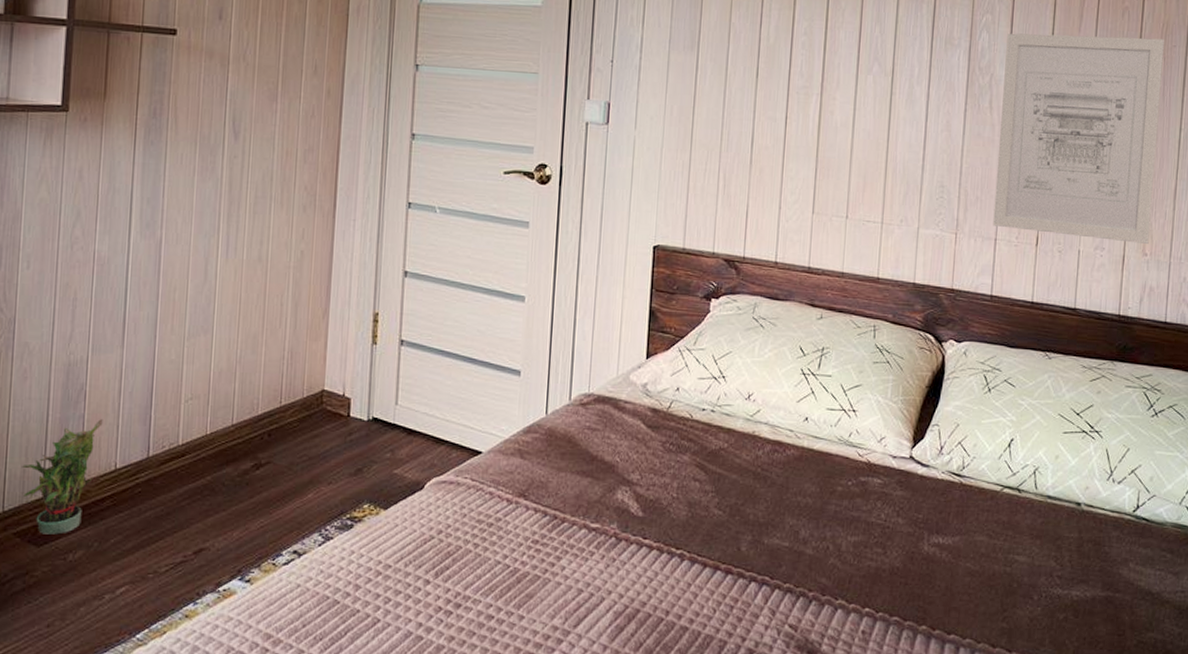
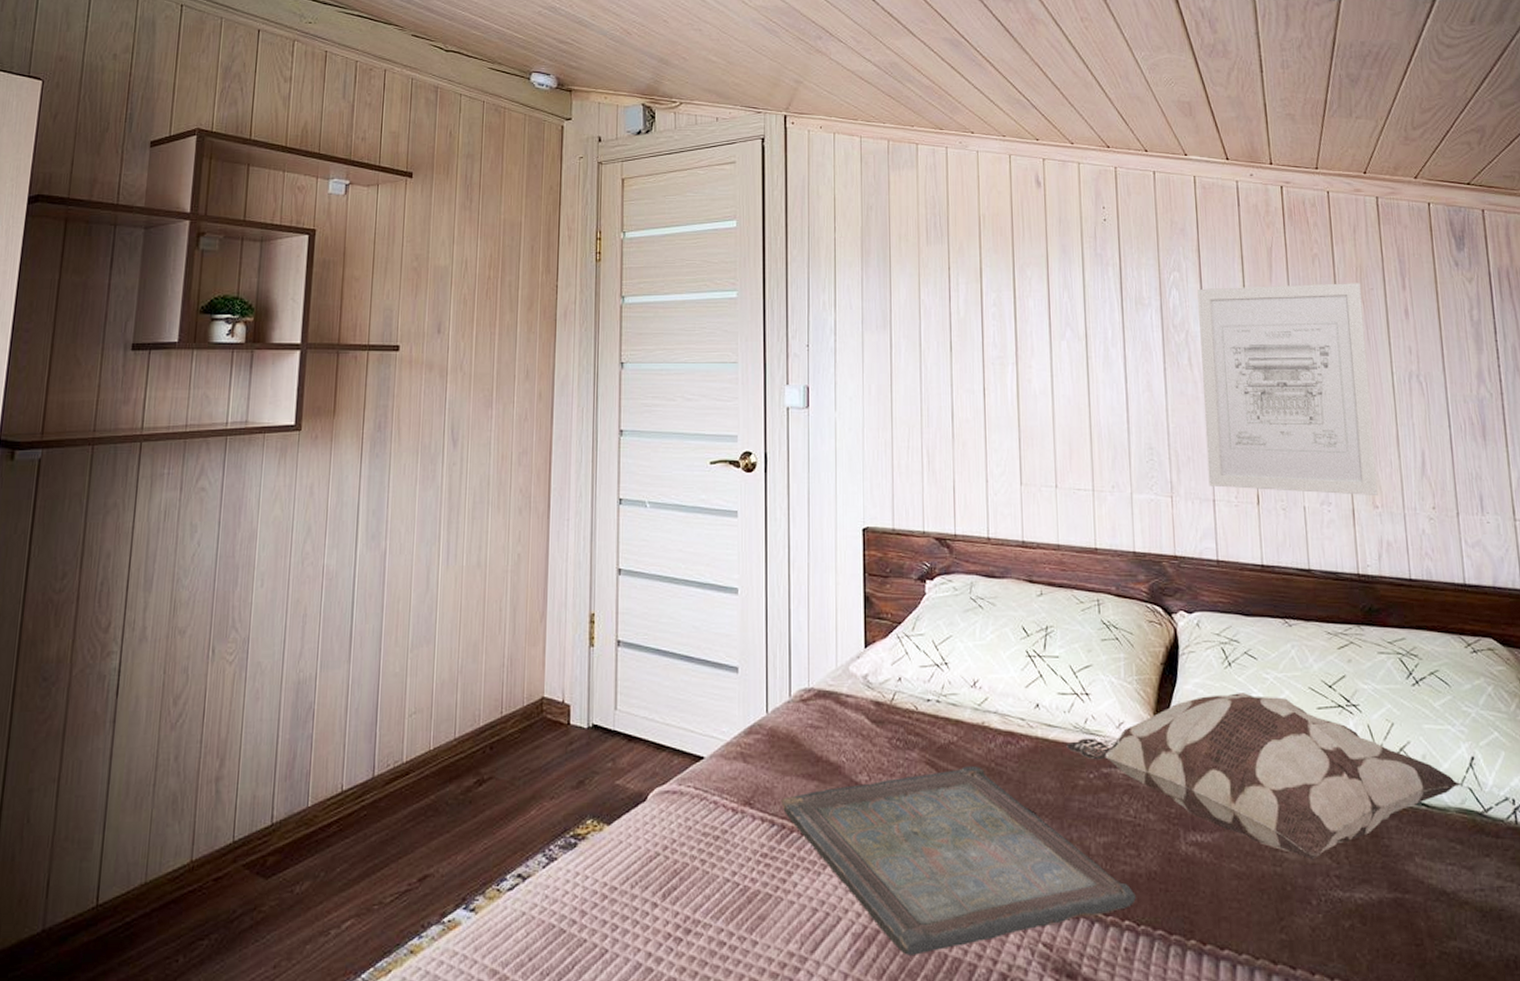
potted plant: present [22,419,103,535] -> none [252,739,330,865]
serving tray: none [555,470,878,632] -> present [782,766,1136,955]
decorative pillow: none [830,416,1180,563] -> present [1066,693,1461,860]

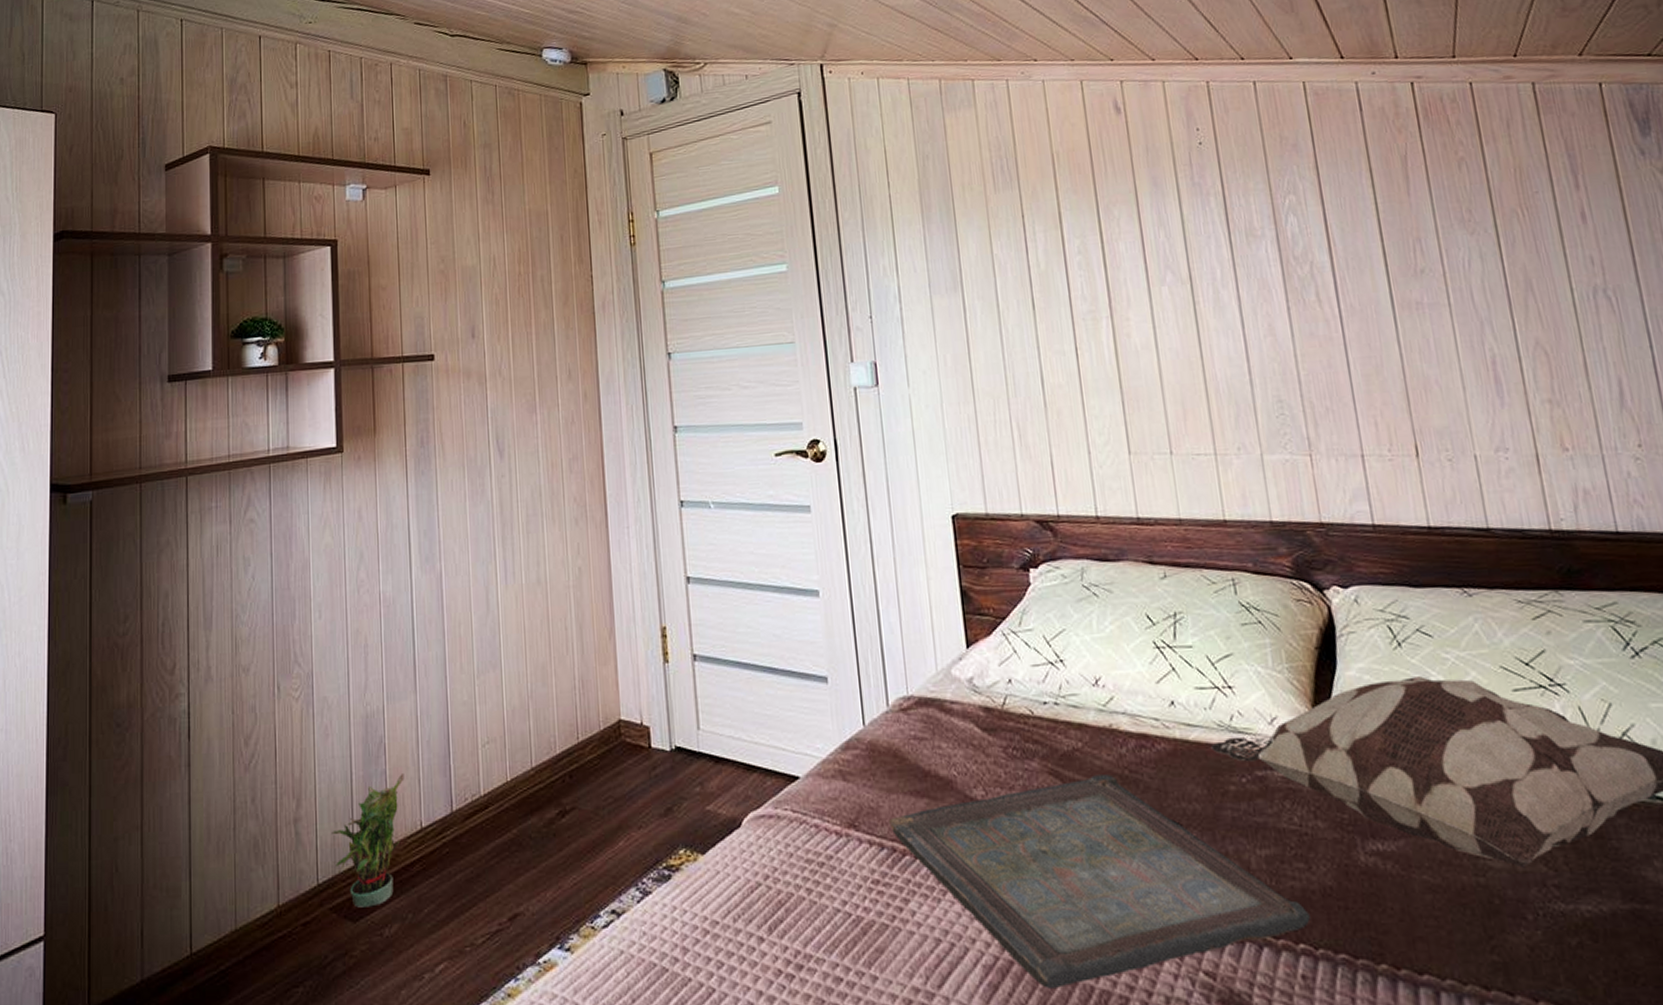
potted plant: none [252,739,330,865] -> present [332,774,404,908]
wall art: present [1197,283,1378,497] -> none [1319,187,1567,440]

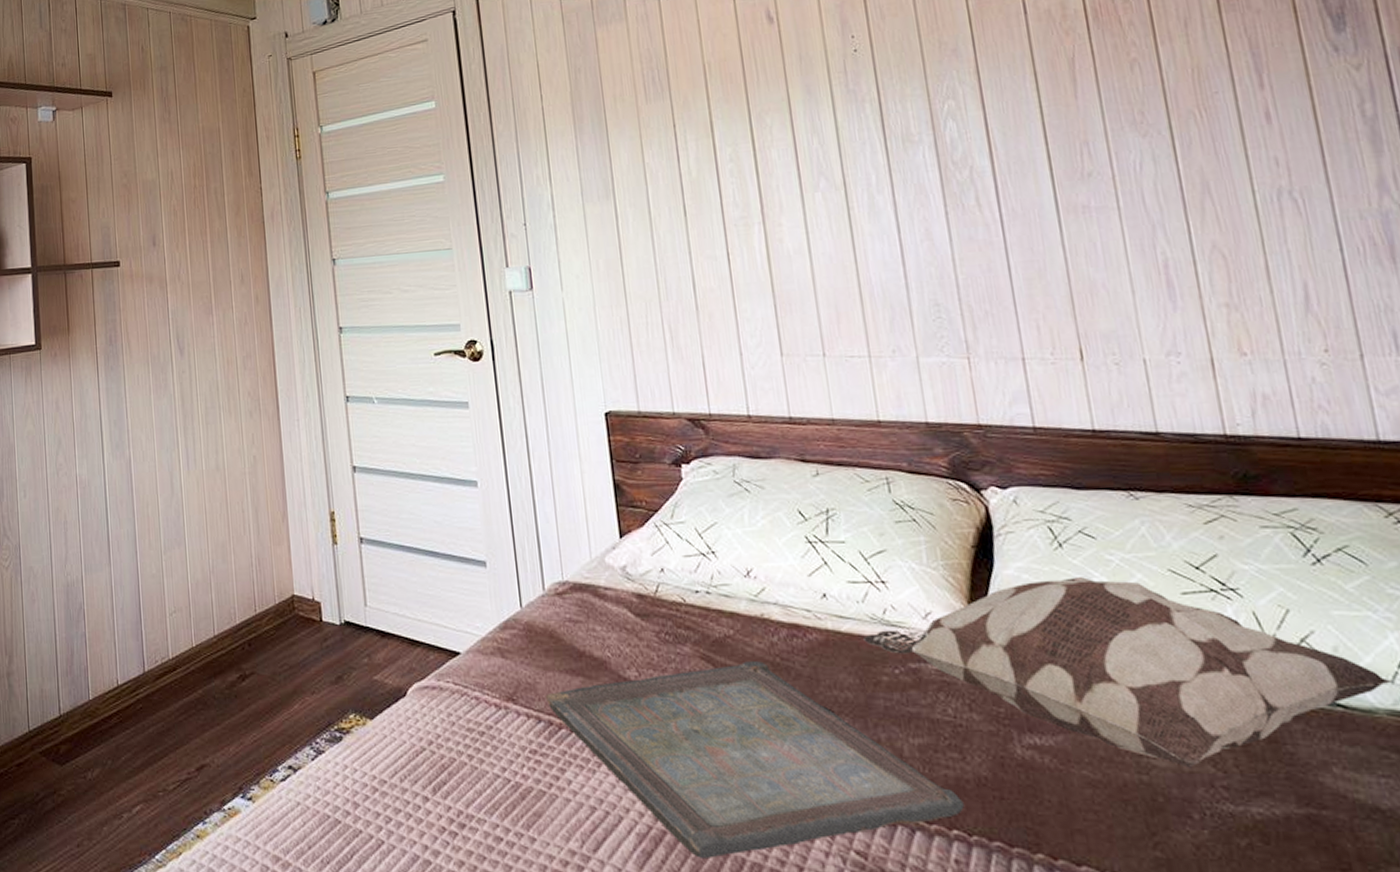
potted plant: present [332,774,404,908] -> none [40,637,102,753]

